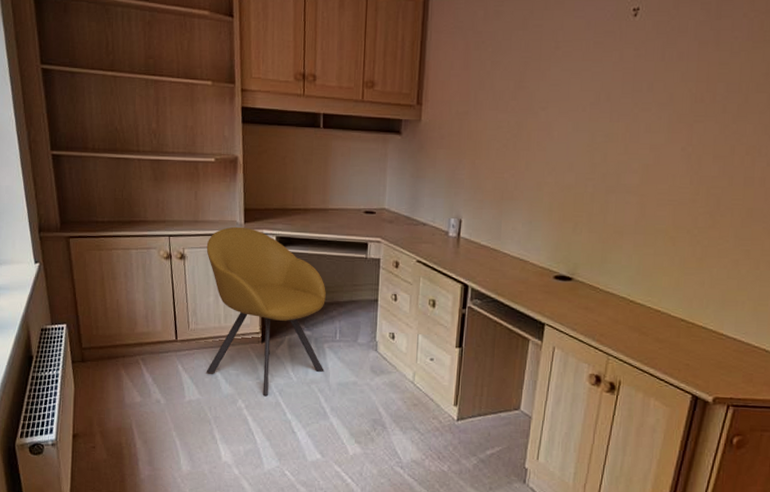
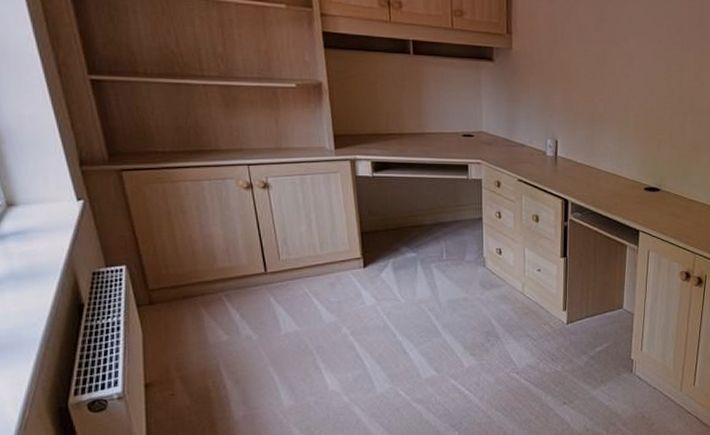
chair: present [206,226,326,395] -> none [293,153,433,320]

